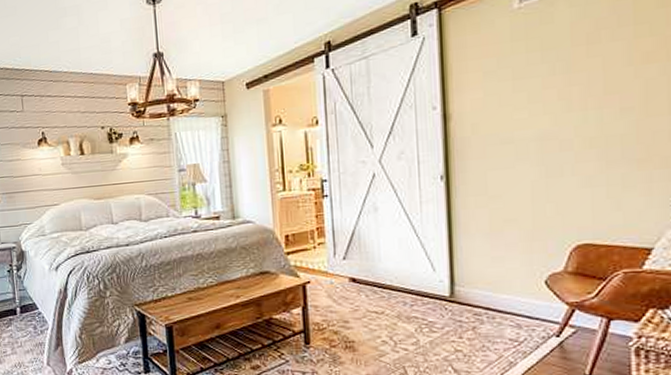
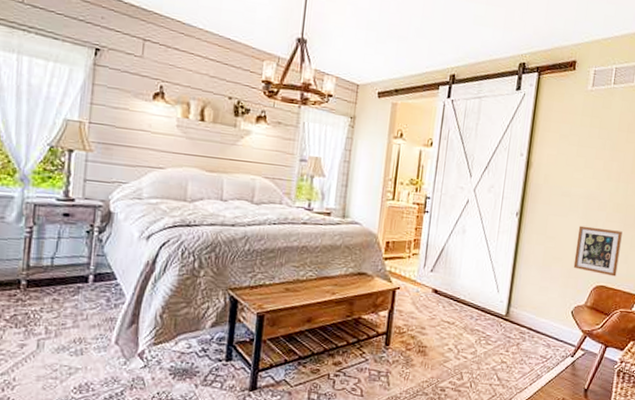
picture frame: none [534,171,607,230] -> present [573,225,623,277]

